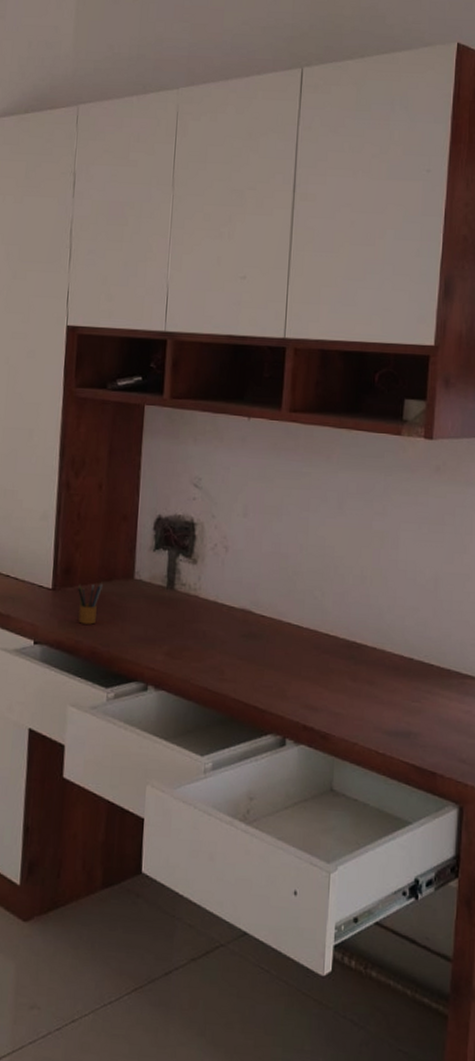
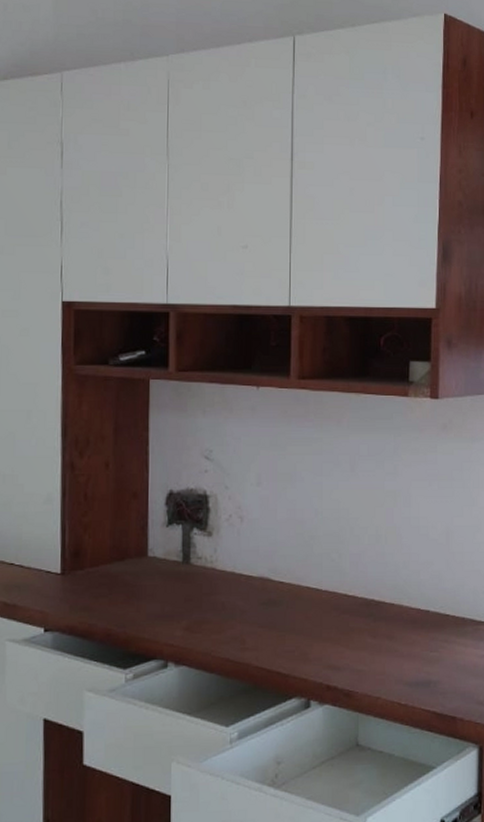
pencil box: present [77,581,104,625] -> none [87,561,116,607]

